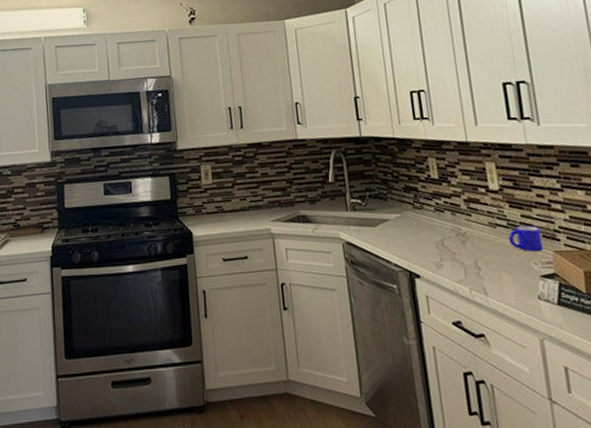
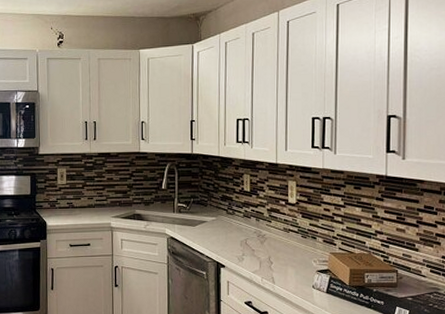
mug: present [508,225,544,252] -> none [297,231,323,253]

